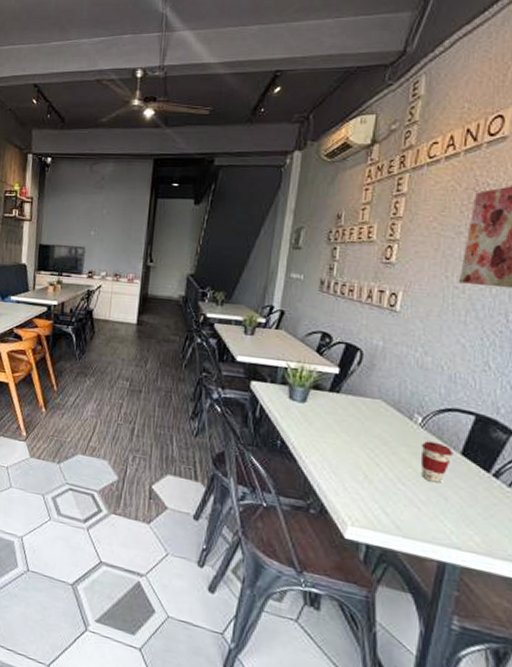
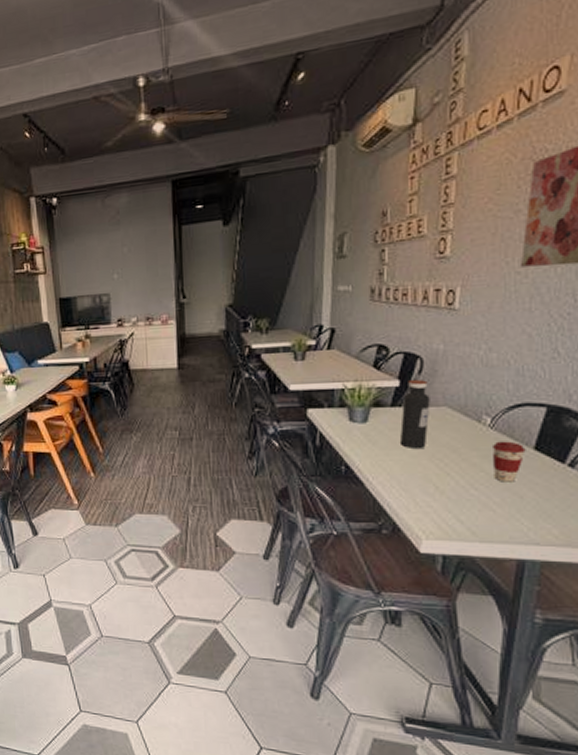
water bottle: none [334,369,367,437] -> present [399,379,431,450]

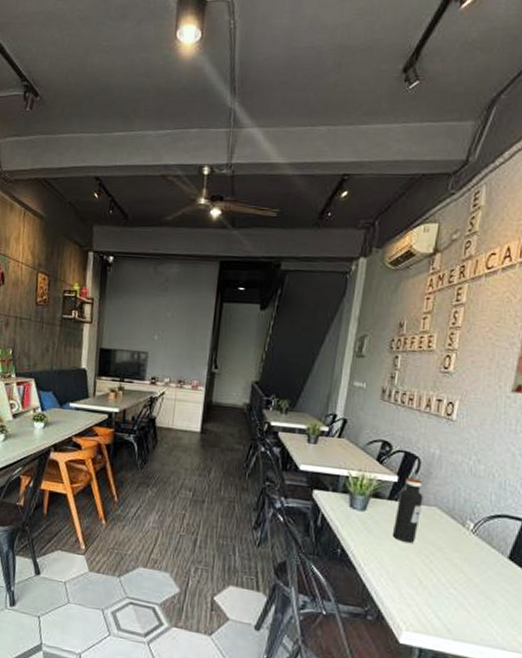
coffee cup: present [491,441,526,482] -> none [471,546,501,587]

